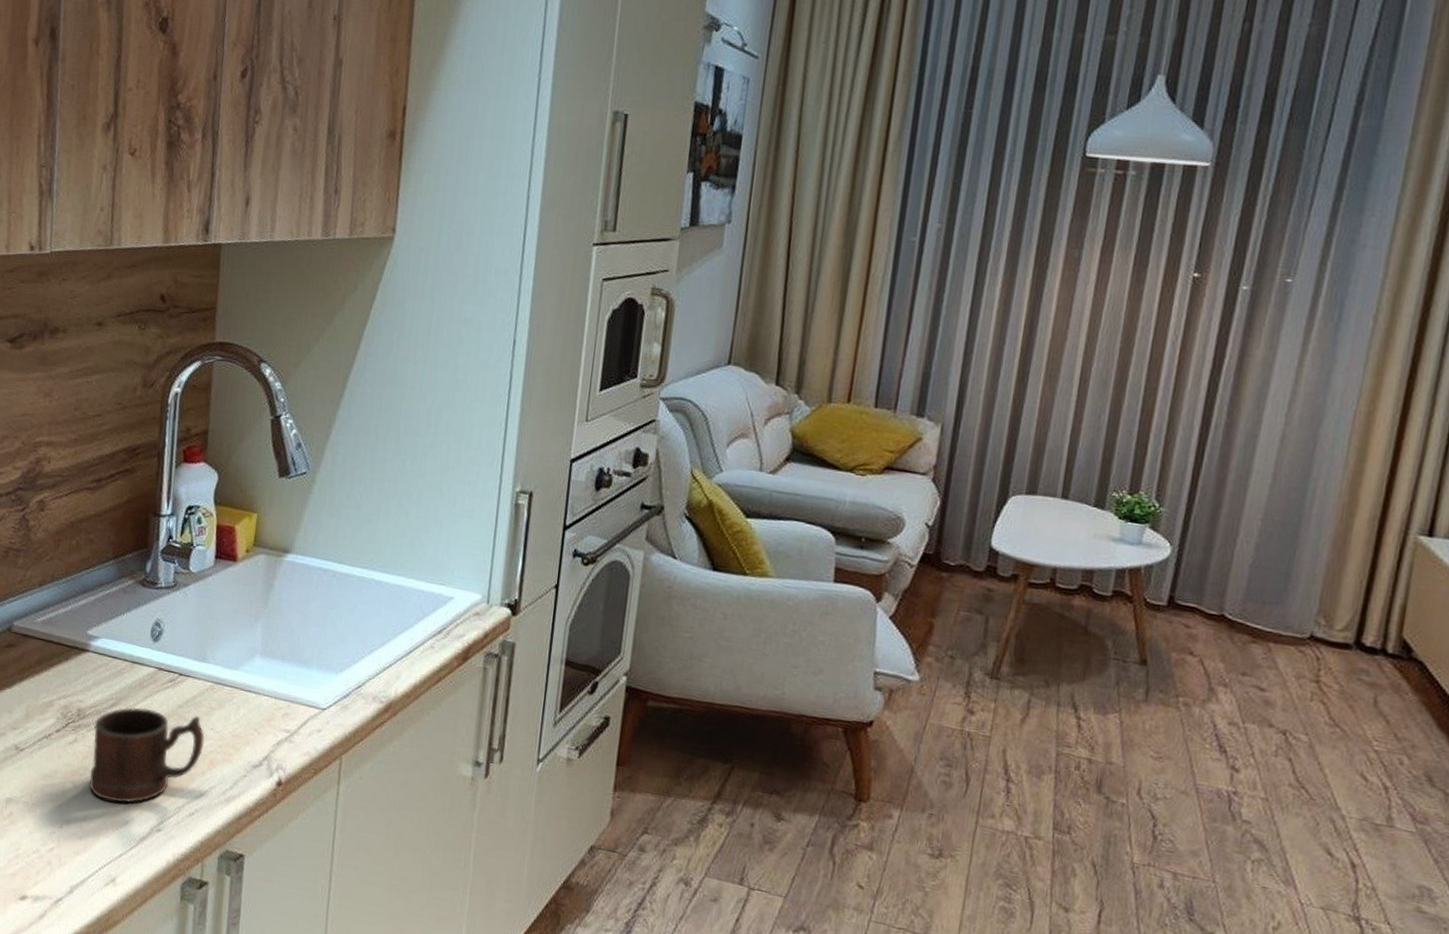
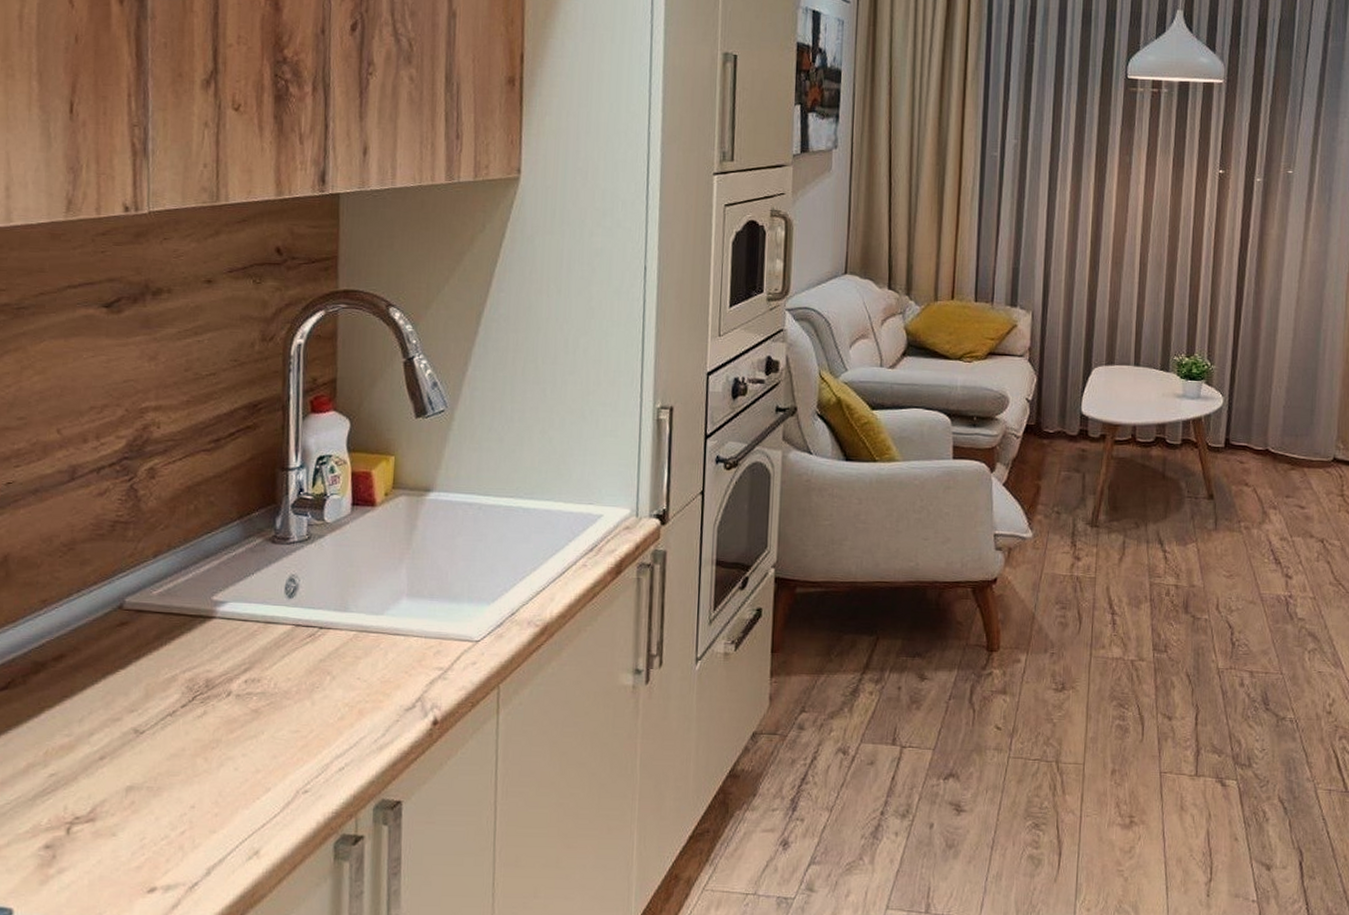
mug: present [89,707,205,804] -> none [223,667,352,772]

